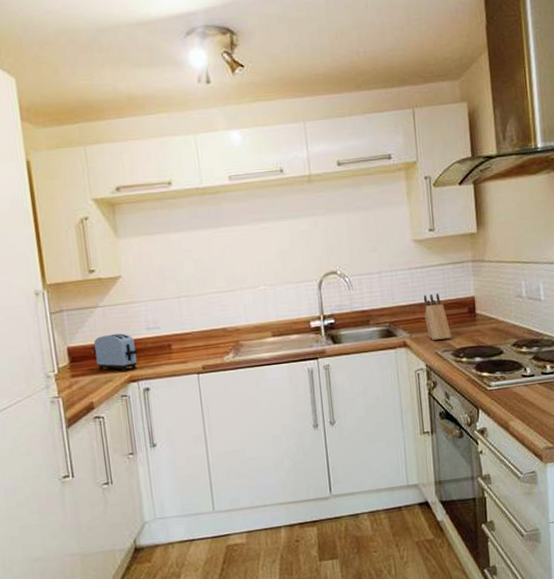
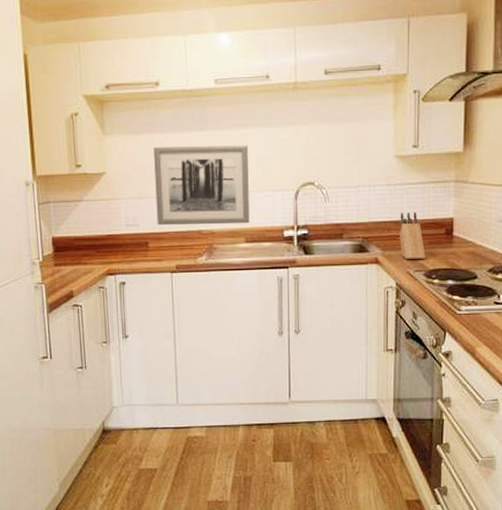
toaster: present [93,333,138,371] -> none [75,227,117,264]
wall art: none [170,239,275,326] -> present [154,145,250,225]

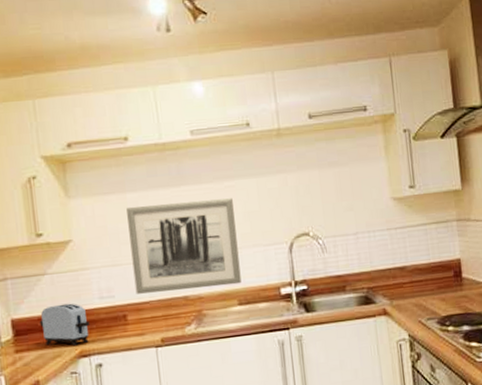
toaster: none [75,227,117,264] -> present [39,303,90,346]
knife block: present [400,211,426,260] -> none [404,255,437,307]

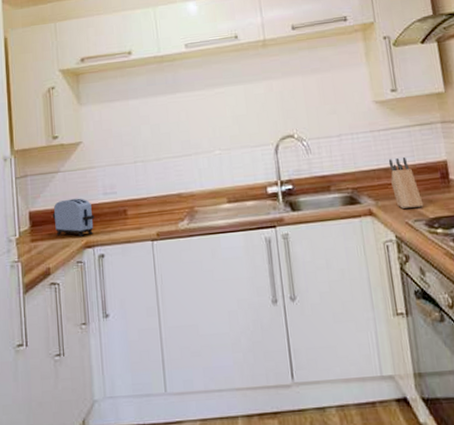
wall art: present [126,198,242,294] -> none [129,103,231,191]
knife block: none [404,255,437,307] -> present [388,156,424,209]

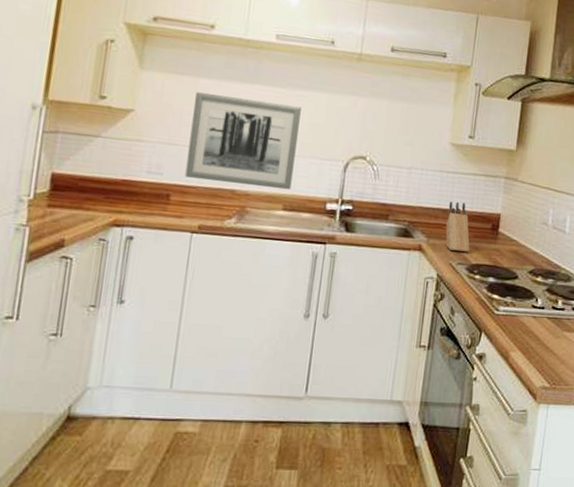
toaster: present [52,198,95,237] -> none [80,169,131,213]
wall art: none [129,103,231,191] -> present [185,92,301,190]

